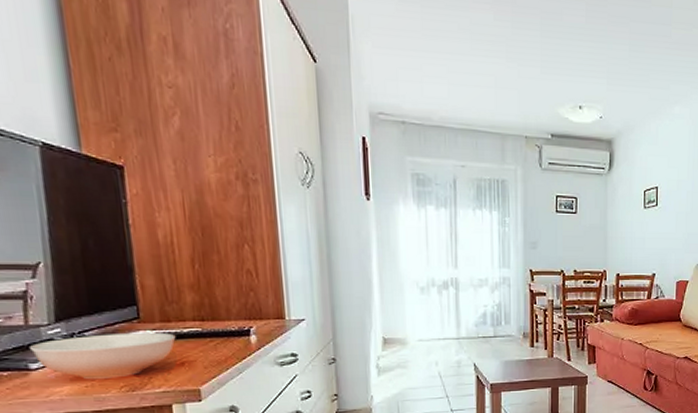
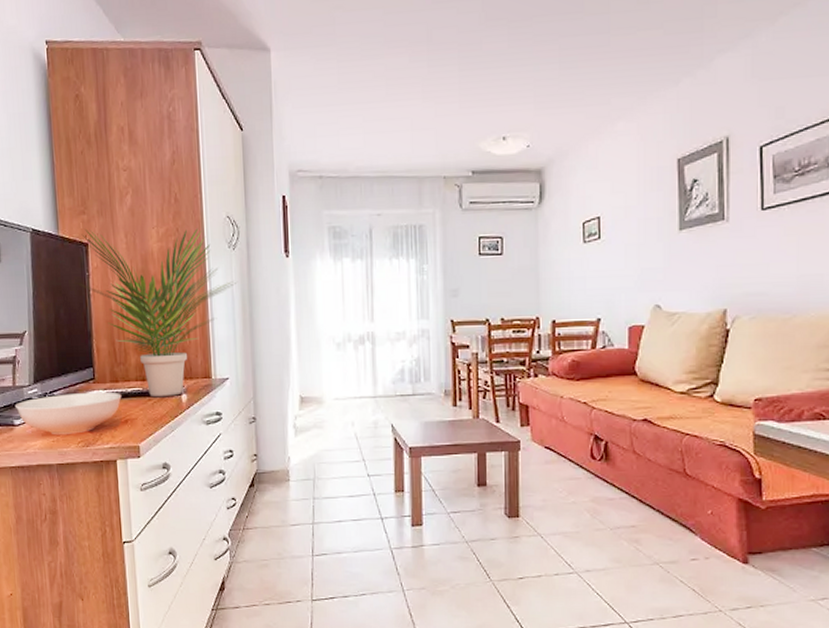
potted plant: none [112,150,312,339] -> present [78,228,236,398]

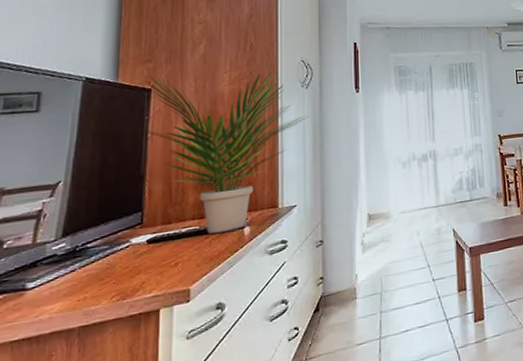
bowl: present [14,392,122,435] -> none [30,235,174,293]

